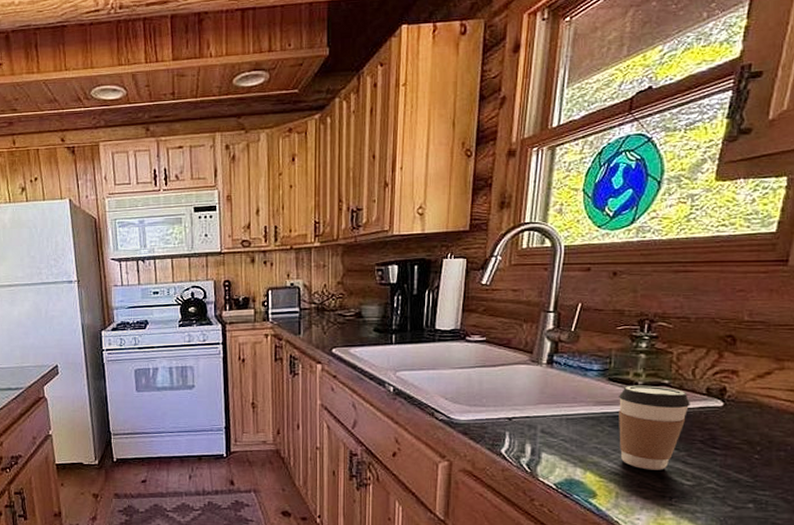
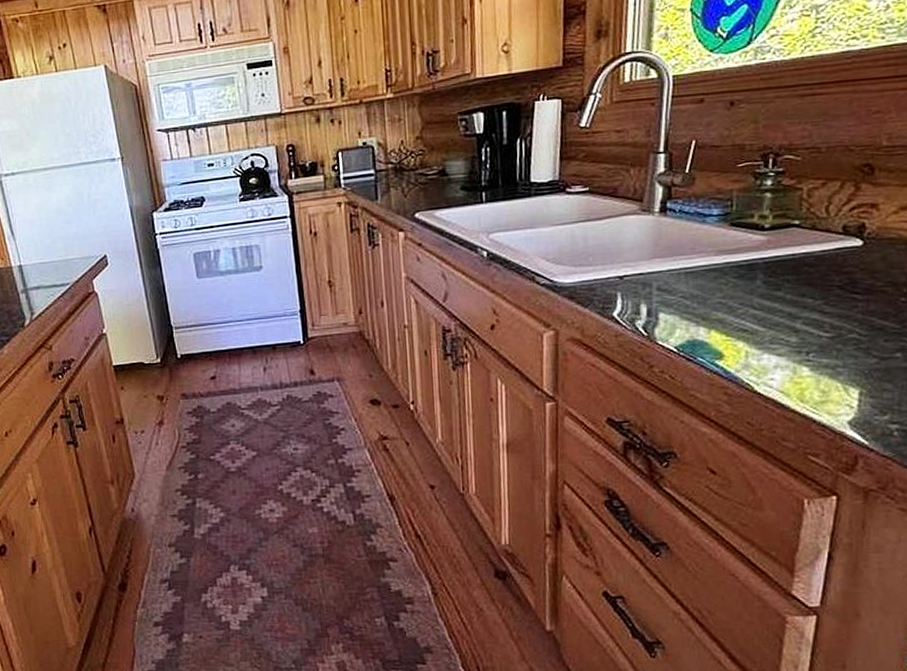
coffee cup: present [619,385,690,470] -> none [743,228,825,324]

